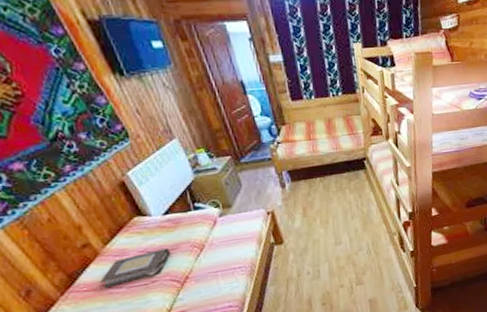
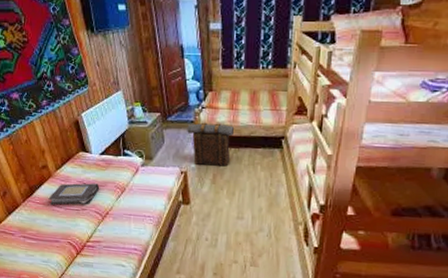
backpack: none [265,155,317,202] -> present [187,122,235,166]

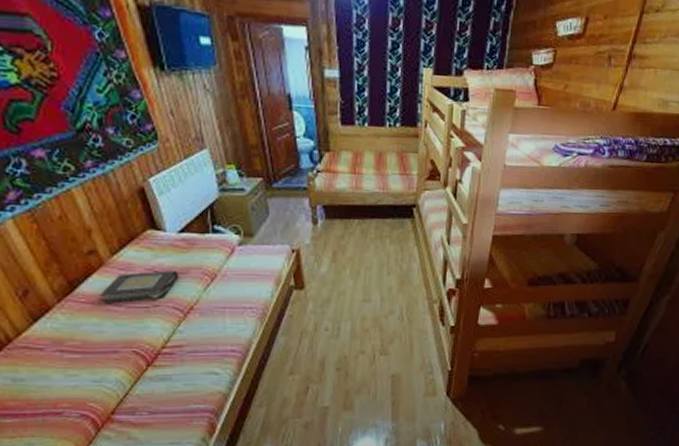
backpack: present [187,122,235,166] -> none [298,189,358,241]

